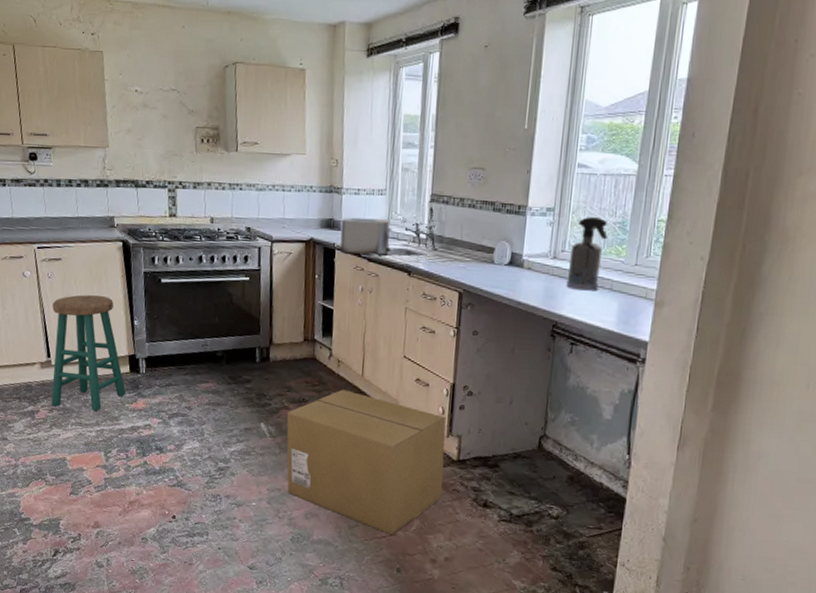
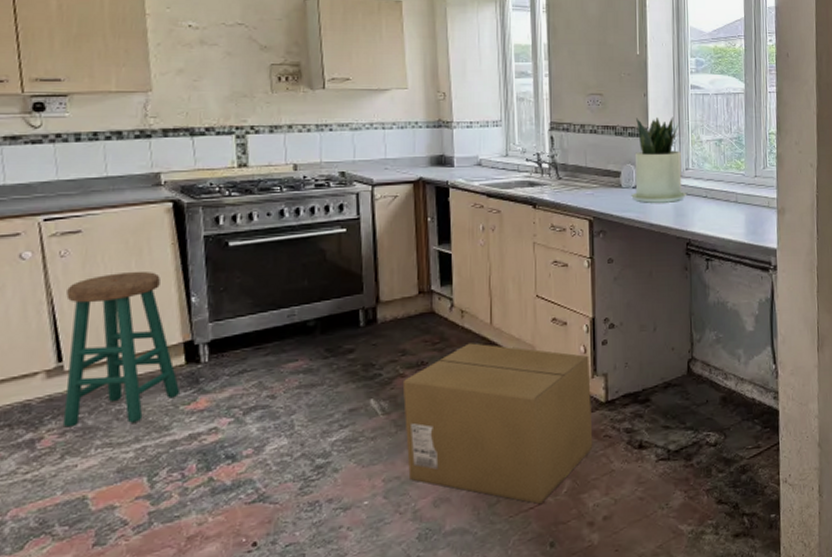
toaster: present [339,217,392,256] -> none [453,152,512,193]
planter: none [501,195,561,283] -> present [630,116,686,203]
spray bottle: present [566,217,609,291] -> none [694,135,728,206]

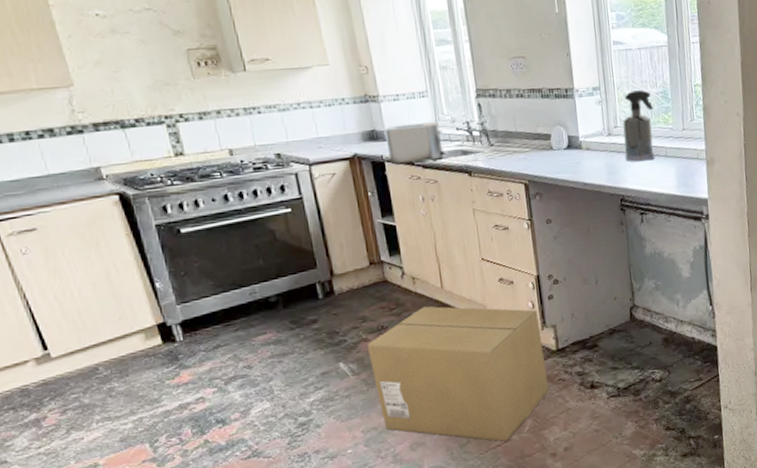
stool: present [62,271,181,428] -> none [36,262,164,407]
toaster: none [453,152,512,193] -> present [384,122,445,166]
planter: present [630,116,686,203] -> none [561,75,617,163]
spray bottle: none [694,135,728,206] -> present [622,90,655,163]

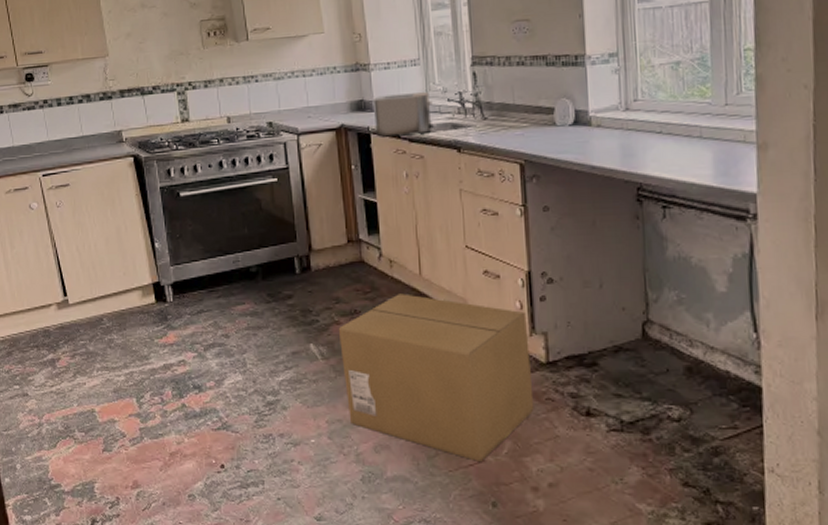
spray bottle: present [622,90,655,163] -> none [645,56,688,144]

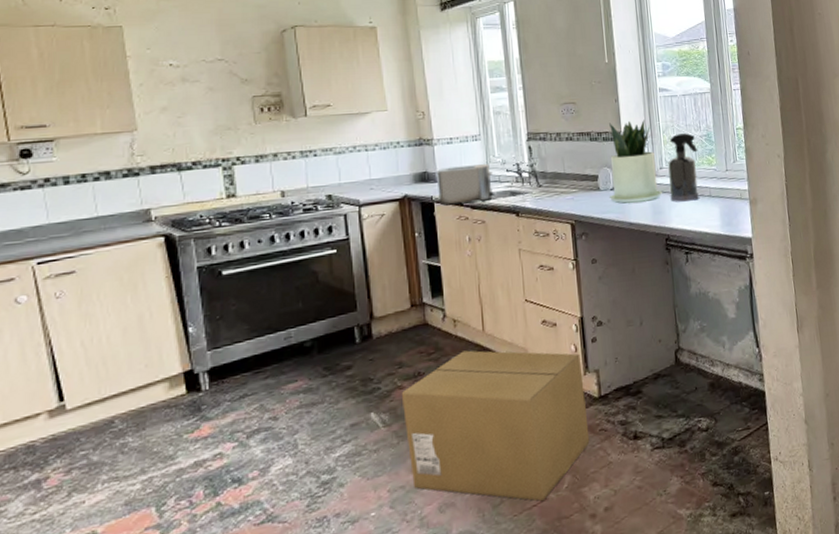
planter: none [566,38,635,143] -> present [608,119,662,204]
spray bottle: none [645,56,688,144] -> present [668,133,699,203]

